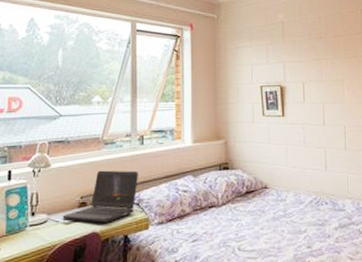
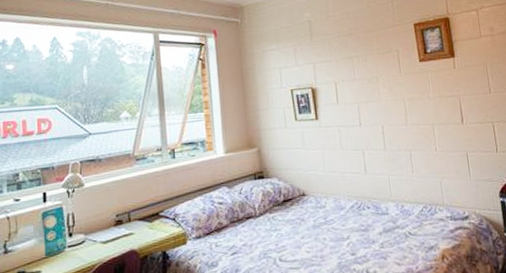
laptop computer: present [62,170,138,223] -> none [99,185,173,241]

